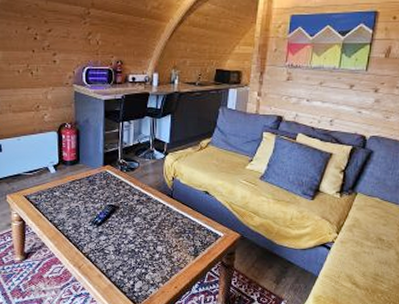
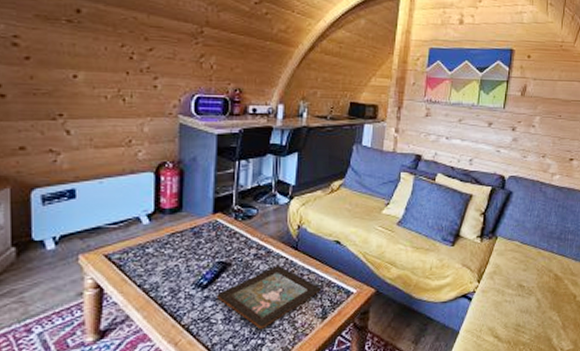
decorative tray: none [109,210,194,261] -> present [217,266,322,329]

